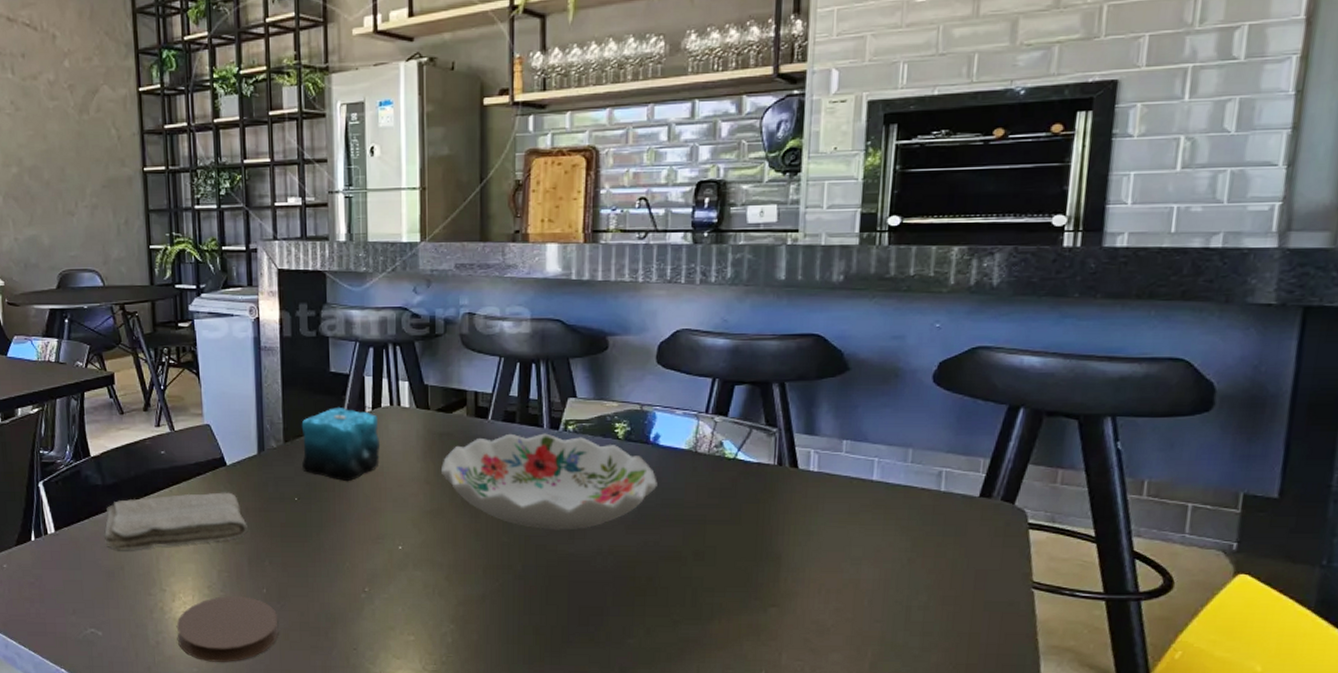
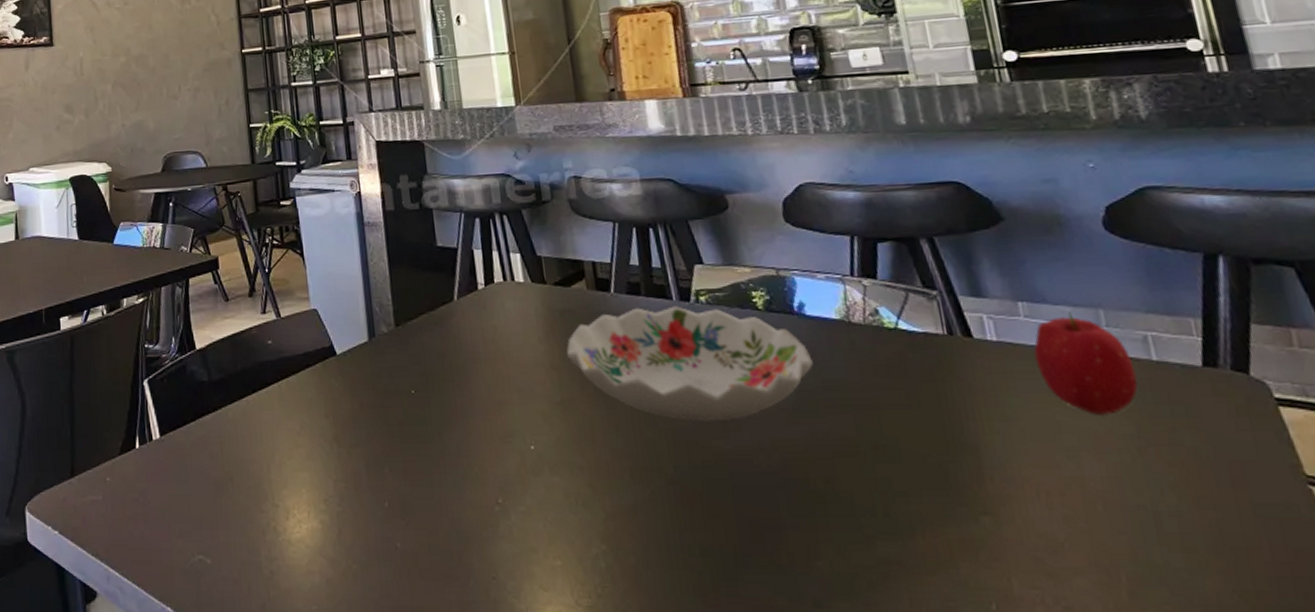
washcloth: present [104,492,248,550] -> none [211,386,363,457]
coaster: present [176,596,279,662] -> none [291,512,406,597]
candle: present [301,406,380,481] -> none [412,284,499,369]
fruit: none [845,450,925,533] -> present [1033,312,1138,415]

